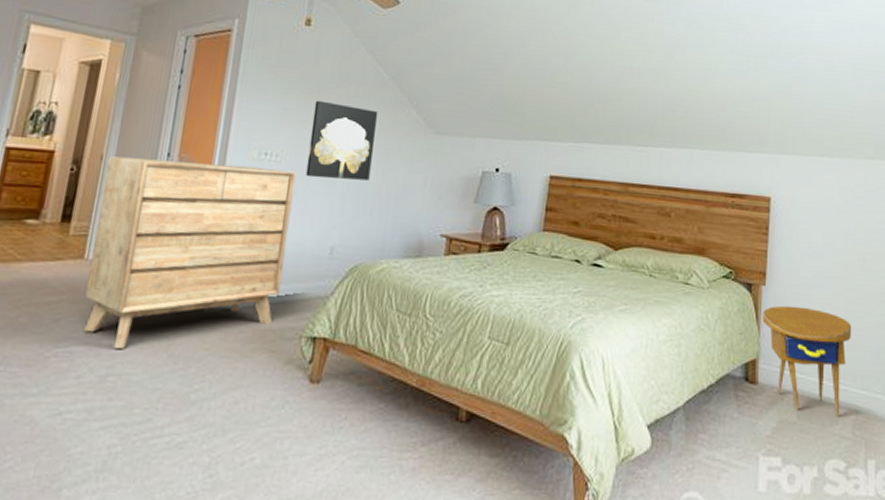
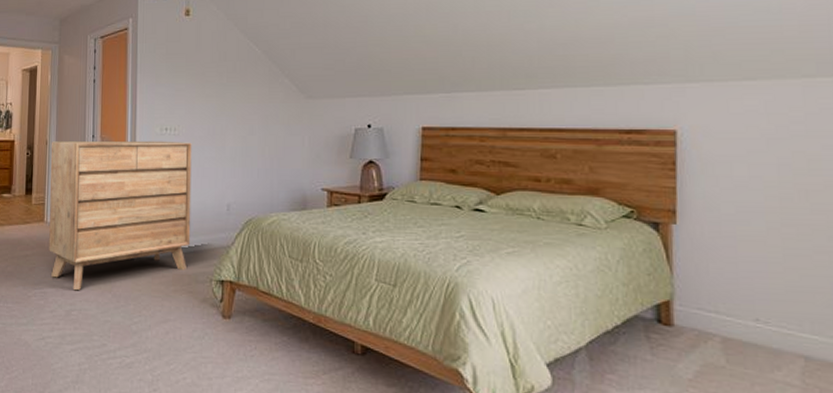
wall art: present [305,100,378,181] -> none [200,79,255,146]
side table: present [762,305,851,418] -> none [674,244,793,364]

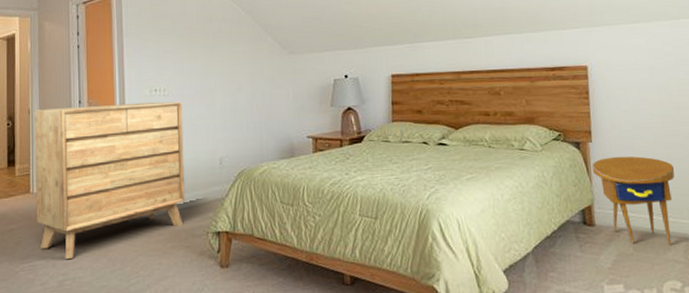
side table: none [674,244,793,364] -> present [592,156,675,246]

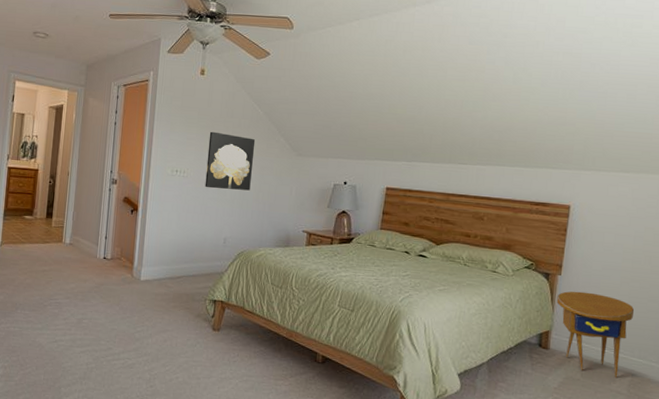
dresser: present [34,101,186,260] -> none [65,173,198,303]
wall art: none [187,40,242,105] -> present [205,131,256,191]

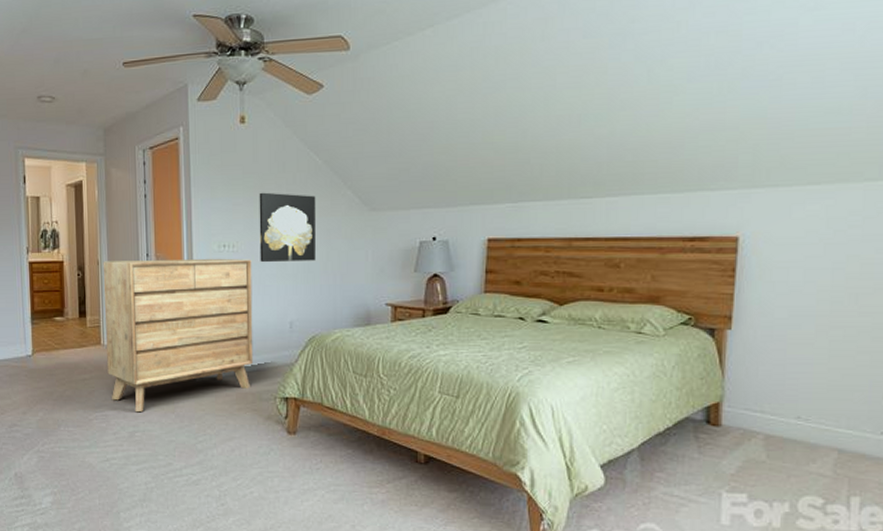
dresser: none [65,173,198,303] -> present [103,258,254,413]
side table: present [556,291,634,379] -> none [727,348,836,457]

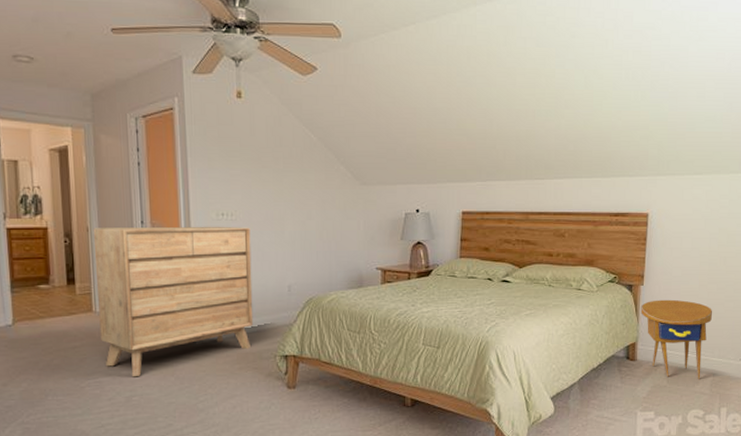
wall art: present [259,192,316,263] -> none [256,164,312,231]
side table: none [727,348,836,457] -> present [641,299,712,380]

